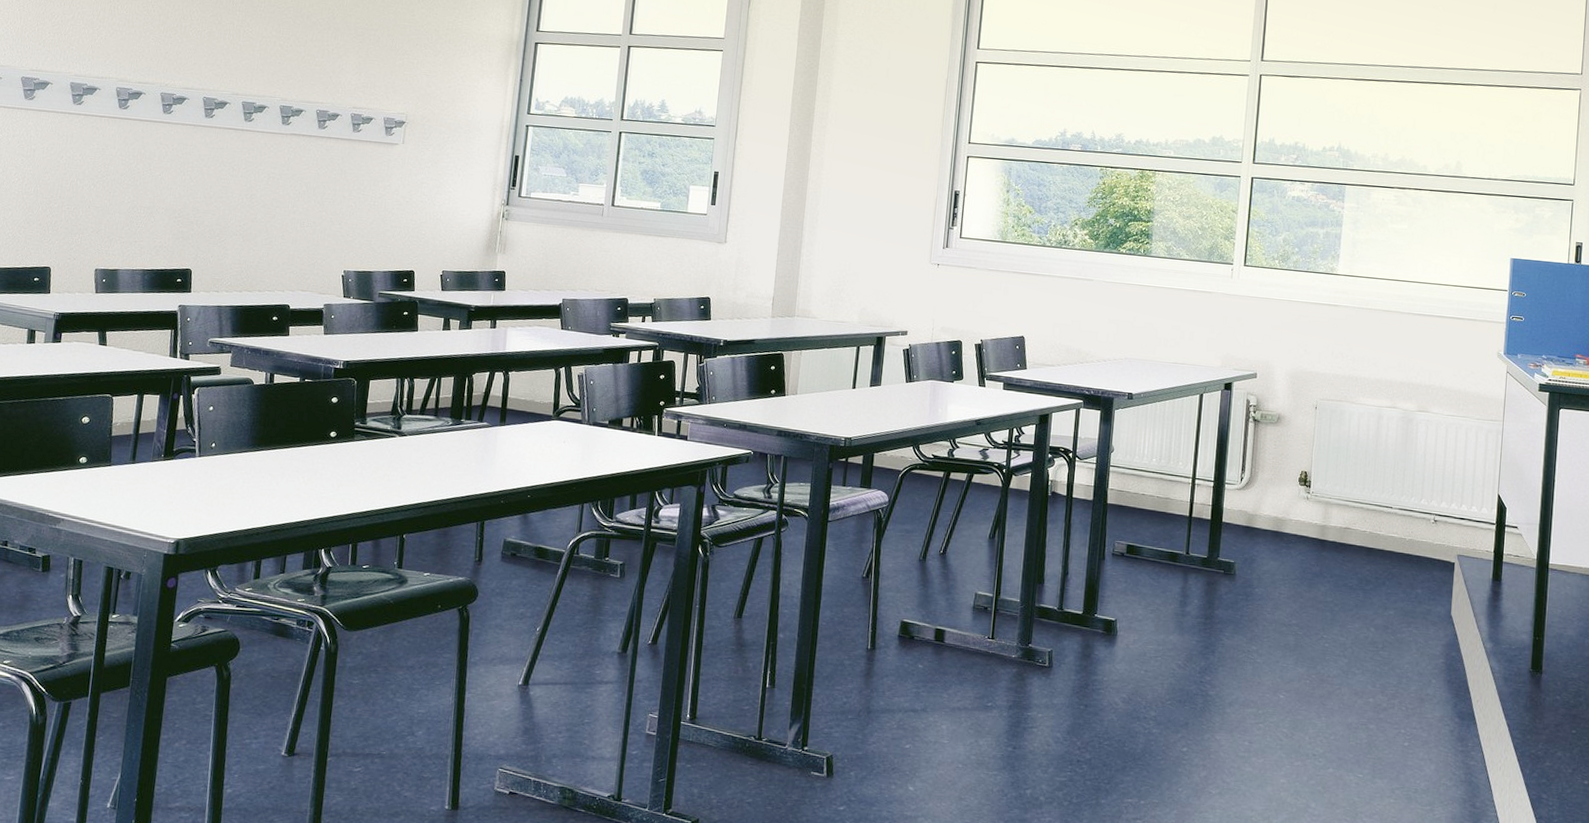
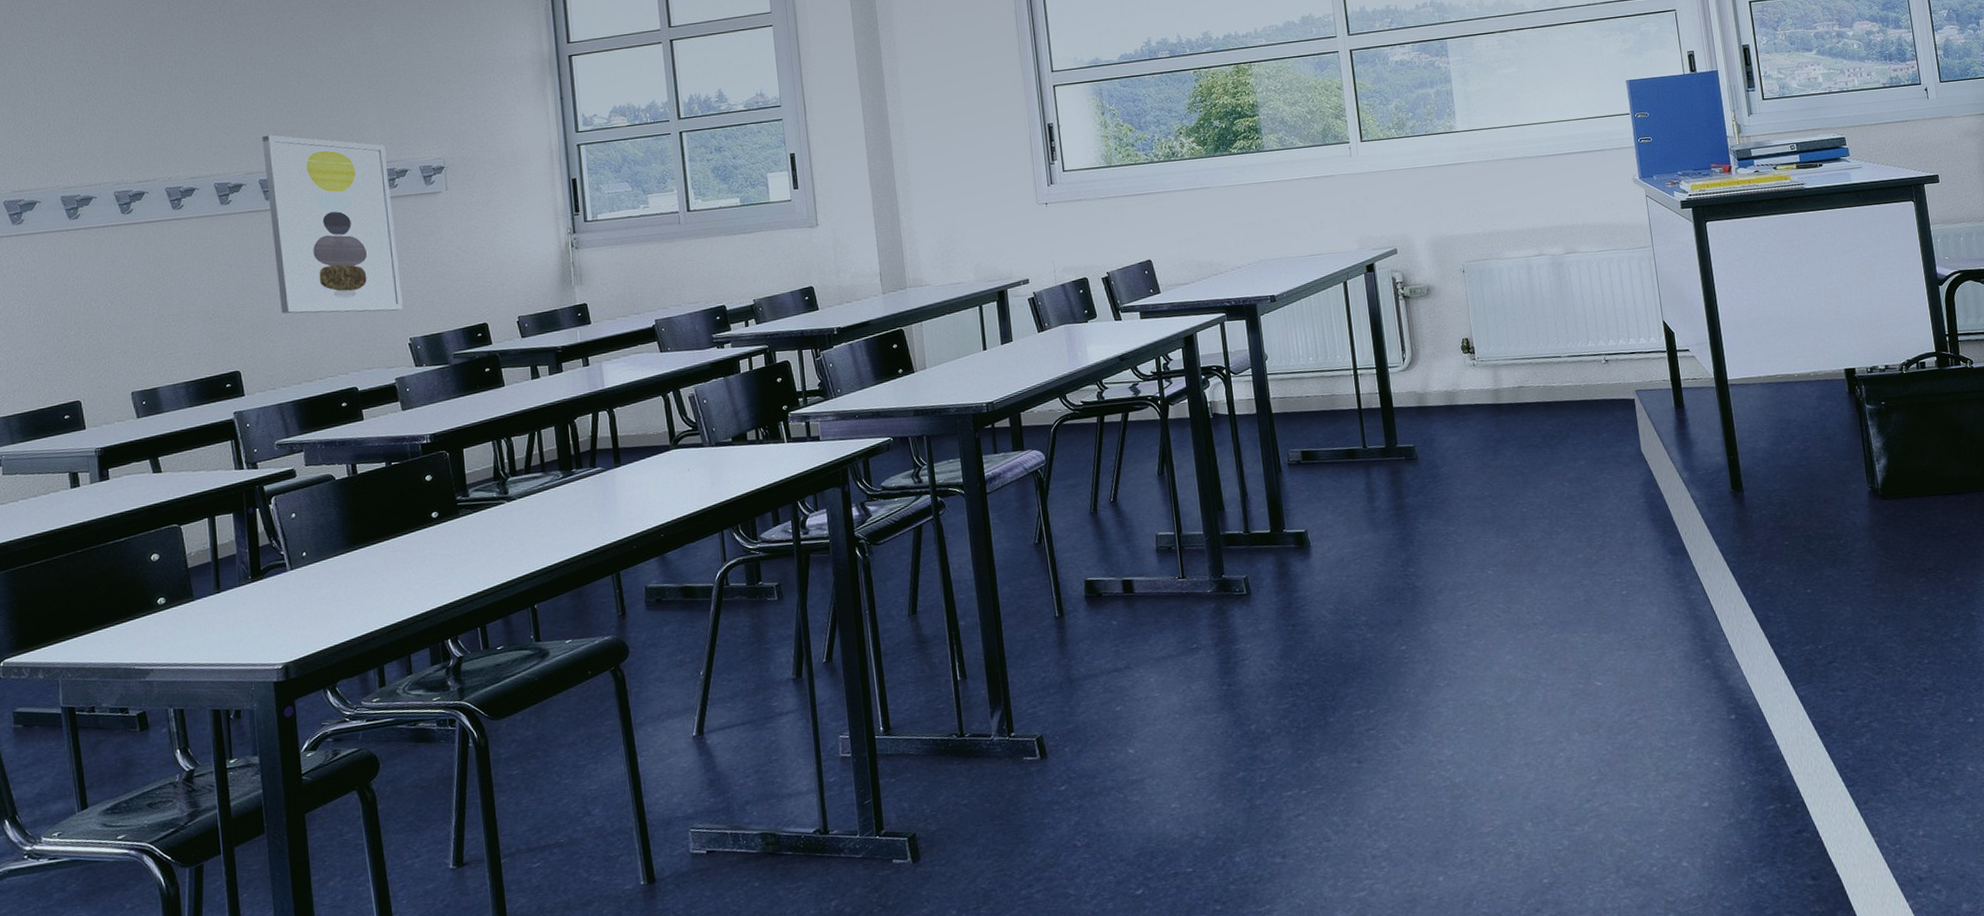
wall art: none [237,62,358,244] -> present [262,135,403,314]

